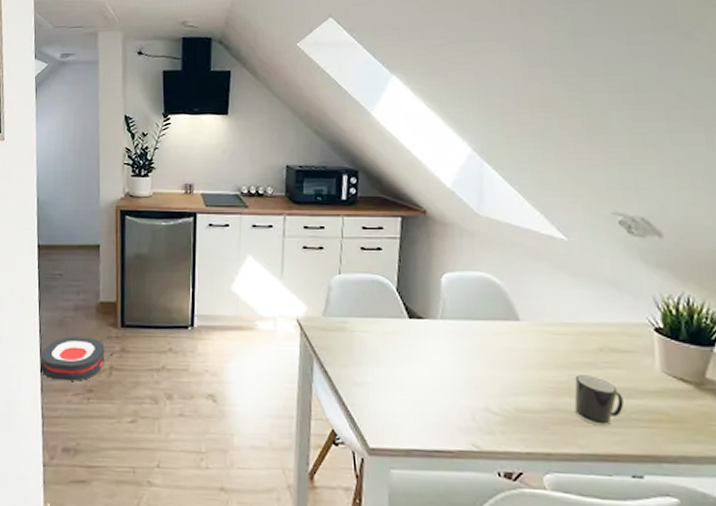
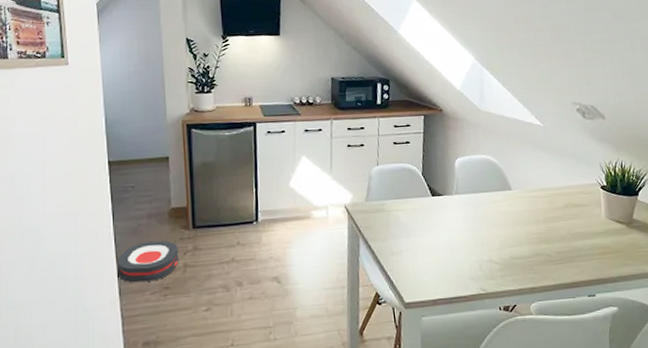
mug: present [574,375,624,426] -> none [549,226,582,263]

